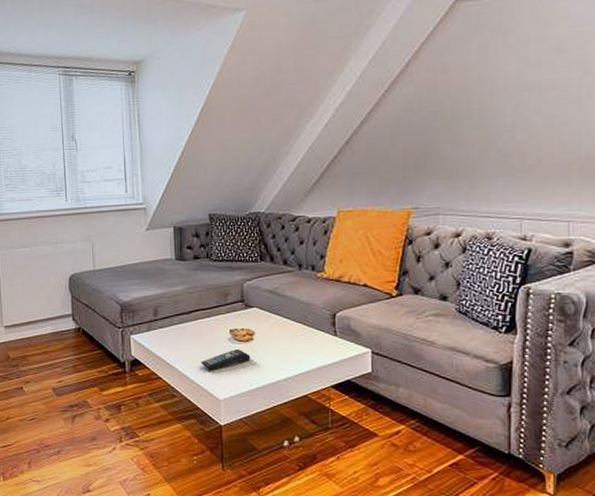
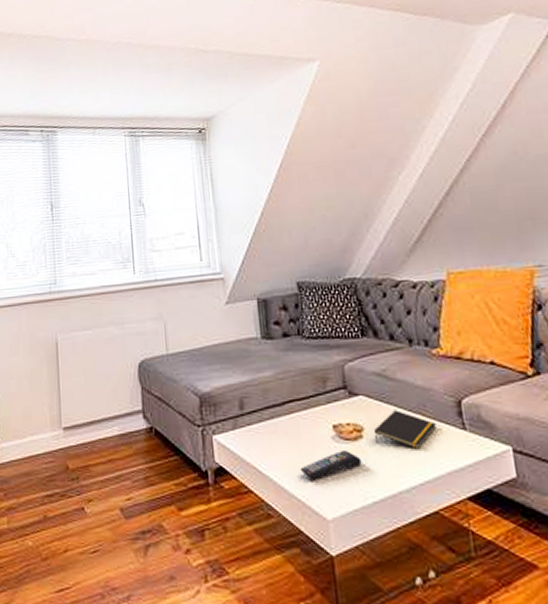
notepad: none [263,320,313,350] -> present [374,410,436,450]

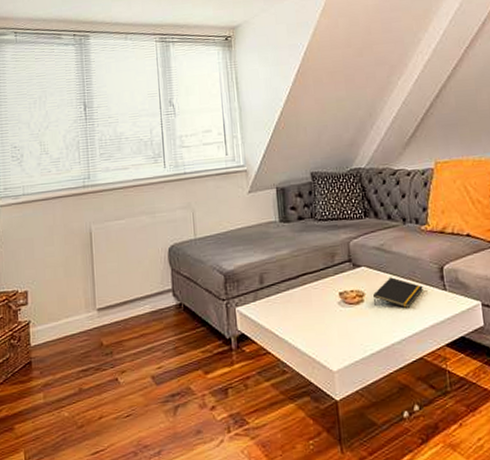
remote control: present [300,449,362,479] -> none [311,312,363,339]

